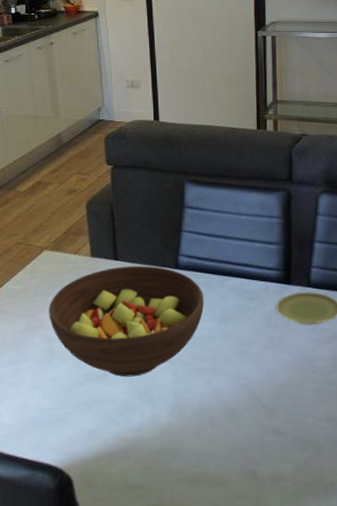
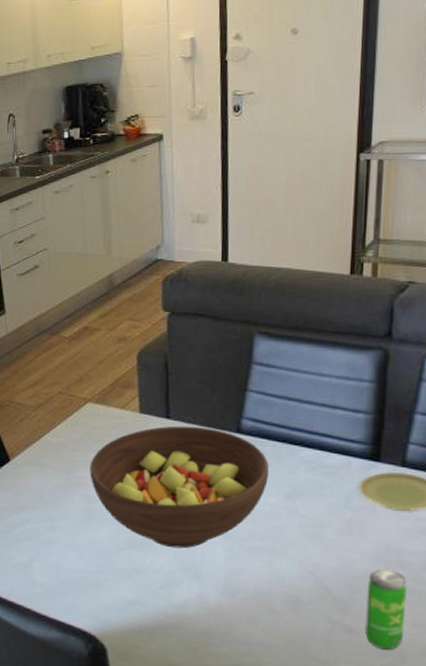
beverage can: none [289,375,320,445] -> present [365,569,407,650]

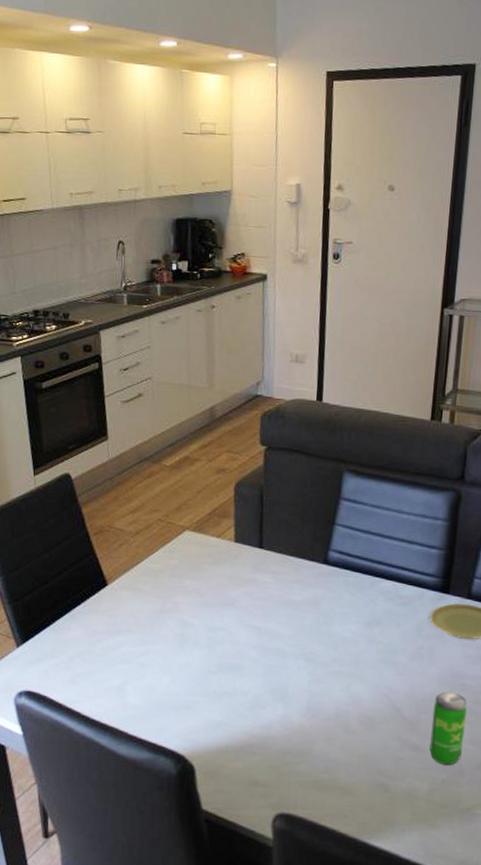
fruit bowl: present [90,426,270,549] -> none [185,555,352,672]

